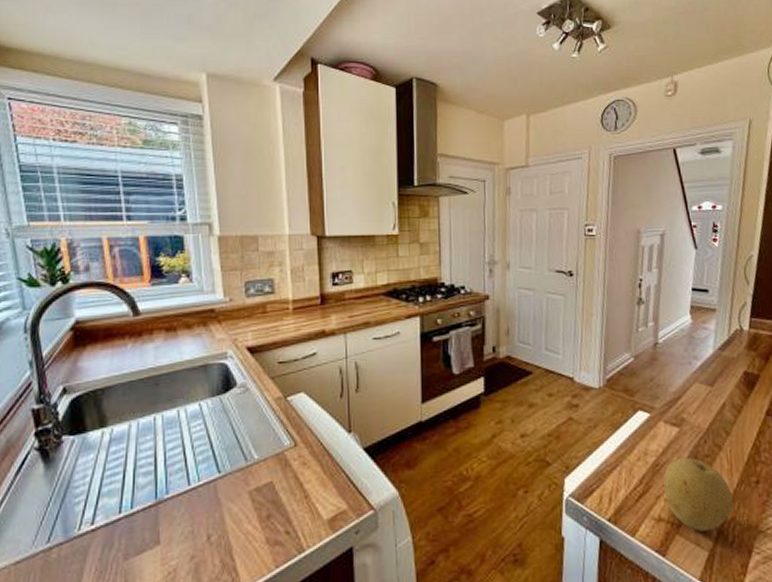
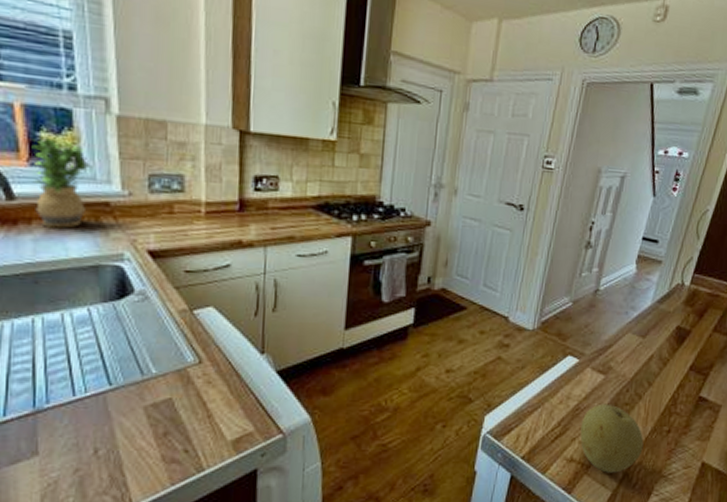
potted plant: none [152,260,200,336] -> present [31,136,93,228]

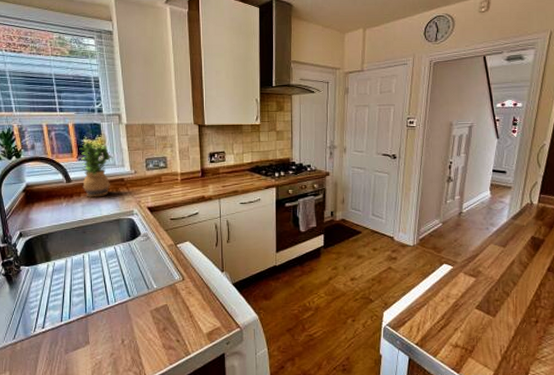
fruit: present [580,405,644,473] -> none [461,301,516,356]

